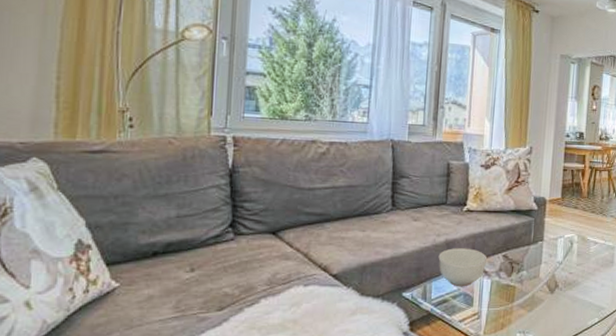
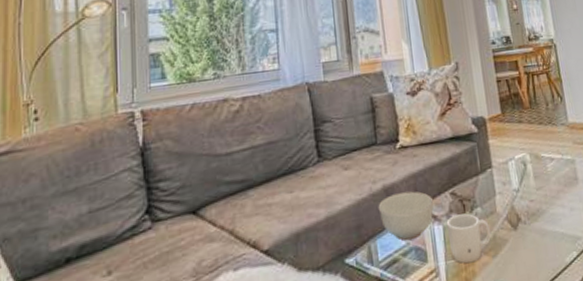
mug: none [494,274,532,313] -> present [446,213,492,264]

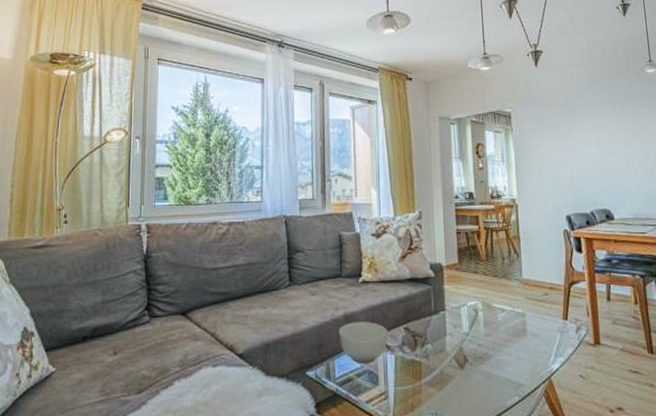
mug: present [446,213,492,264] -> none [398,348,439,392]

